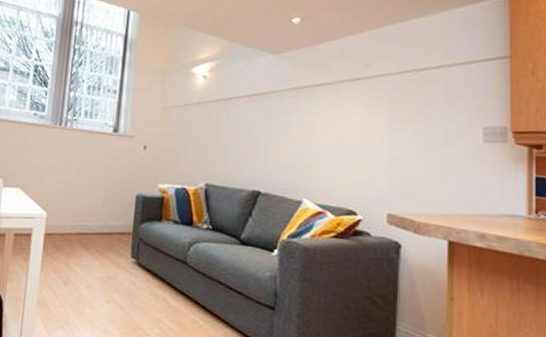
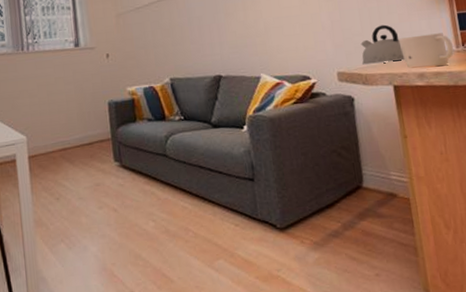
kettle: none [418,172,467,216] -> present [361,24,405,65]
mug: none [462,191,526,231] -> present [398,33,454,68]

